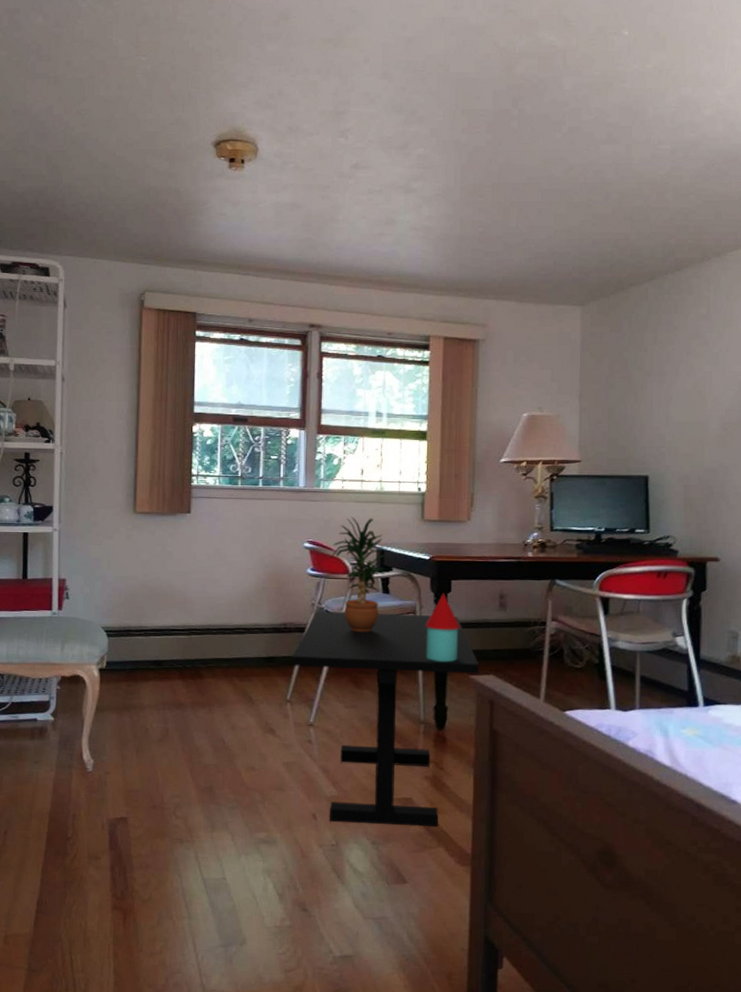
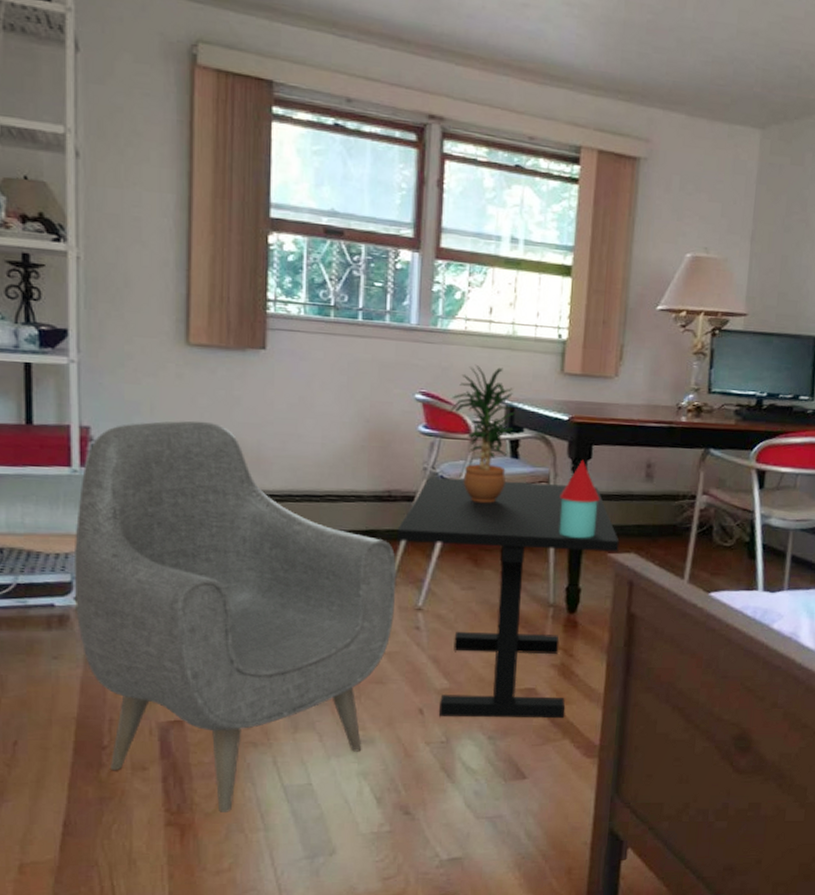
armchair: none [51,571,292,900] -> present [73,420,397,812]

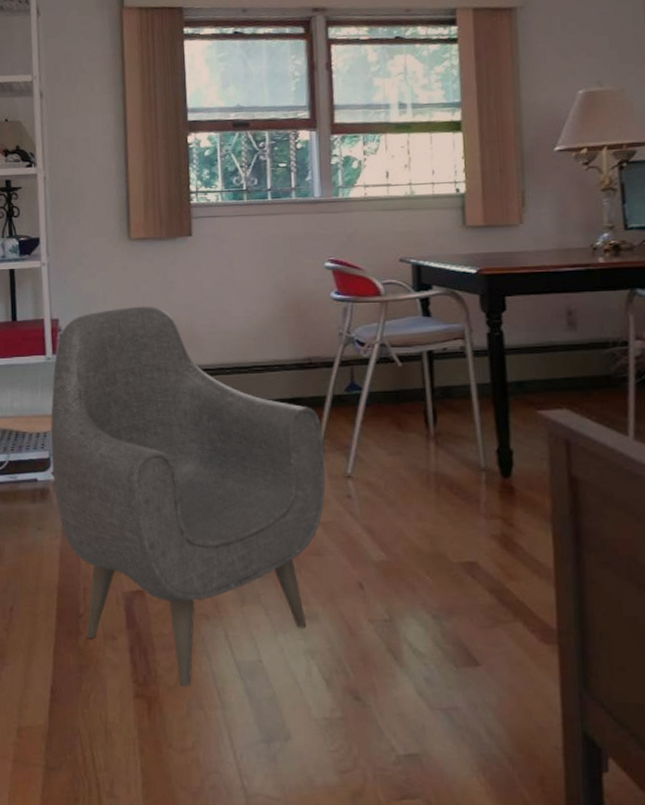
side table: present [397,459,620,719] -> none [320,312,549,598]
potted plant: present [449,364,516,503] -> none [358,228,423,364]

